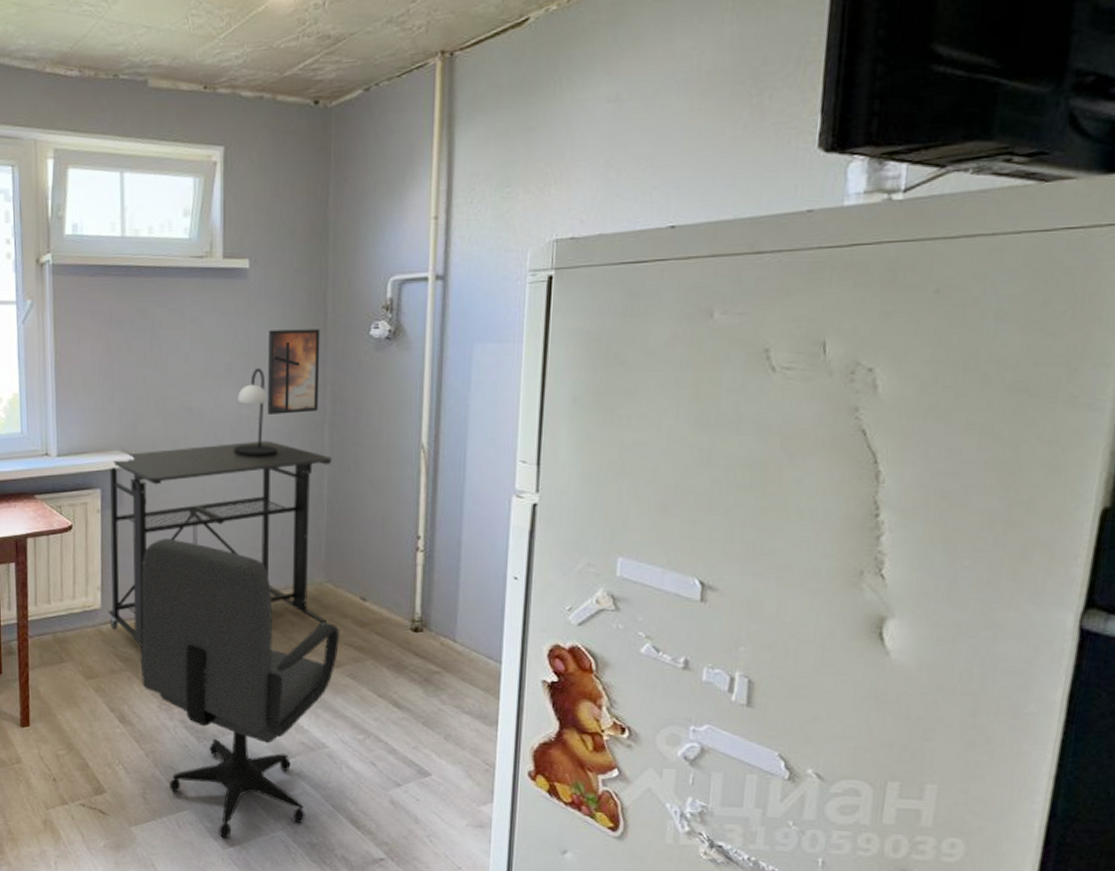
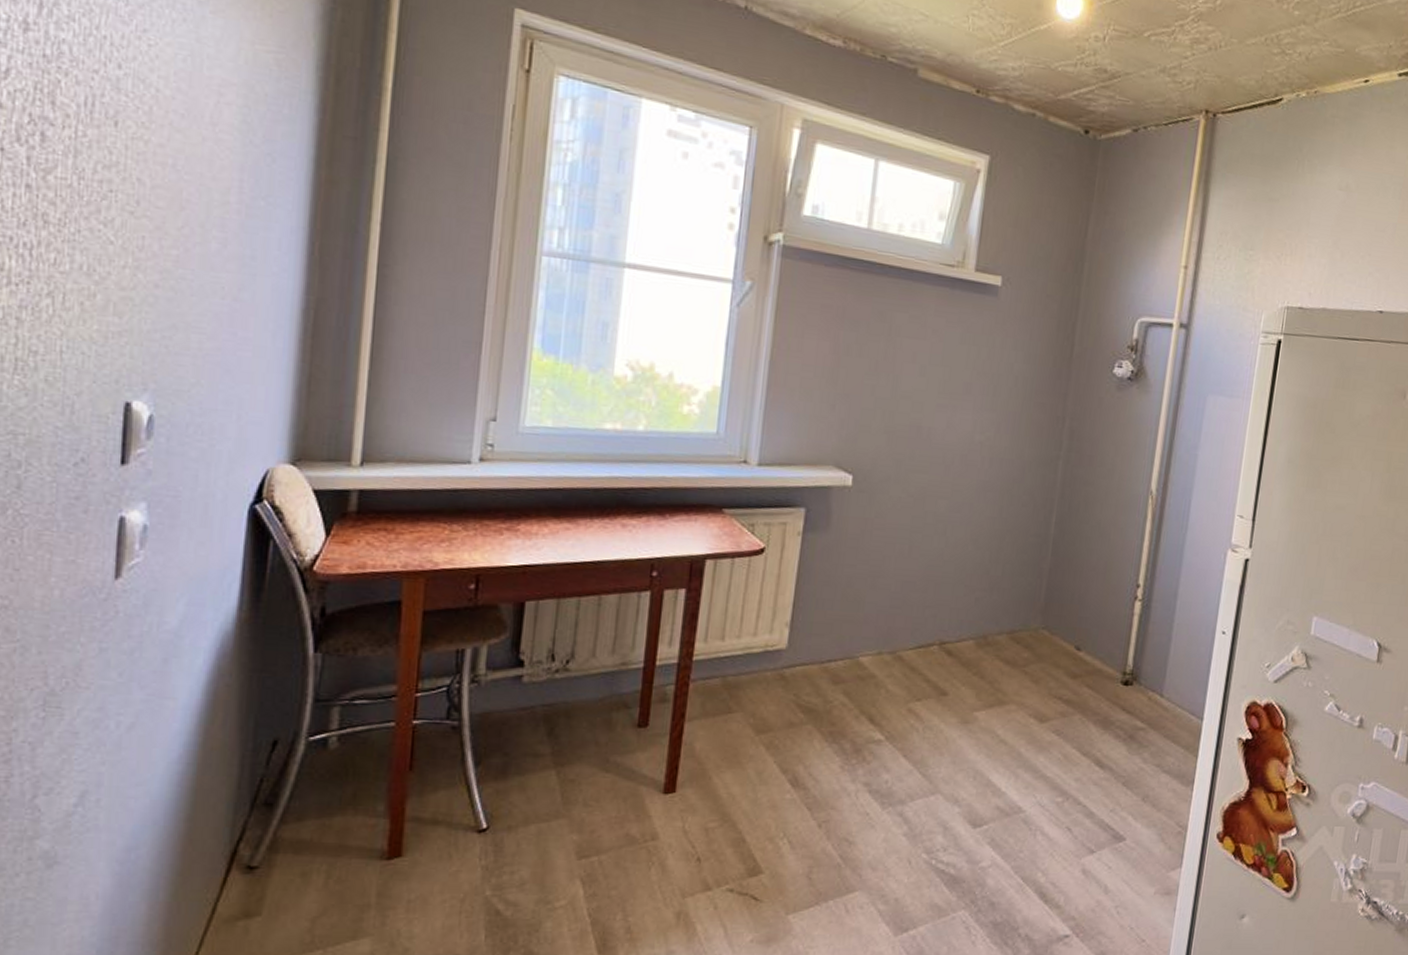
desk: present [108,441,332,645] -> none [794,470,1062,693]
office chair: present [139,538,339,839] -> none [824,570,1050,923]
table lamp: present [234,369,279,457] -> none [961,393,1009,489]
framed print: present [267,329,320,414] -> none [1002,354,1065,446]

